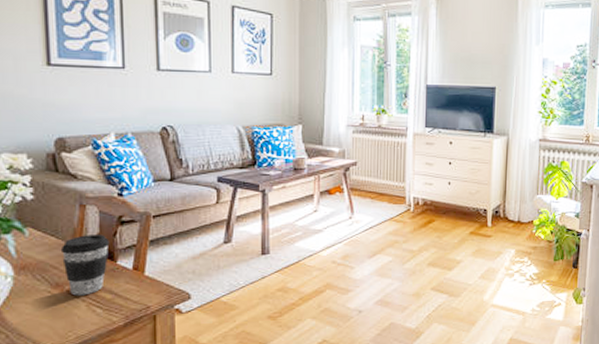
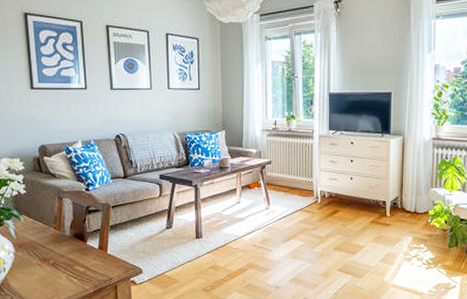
coffee cup: present [60,234,110,296] -> none [46,221,81,268]

